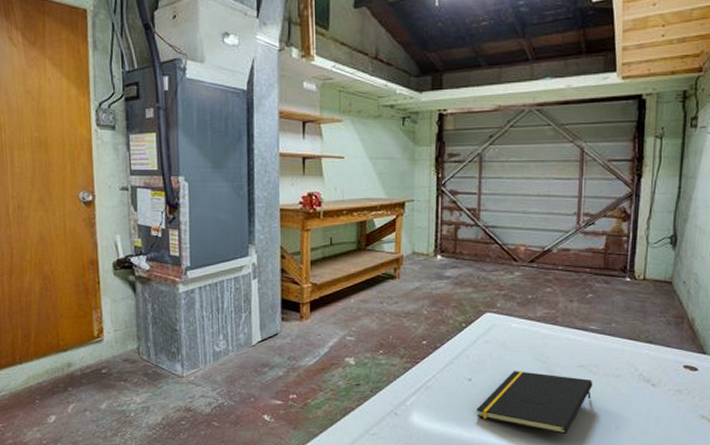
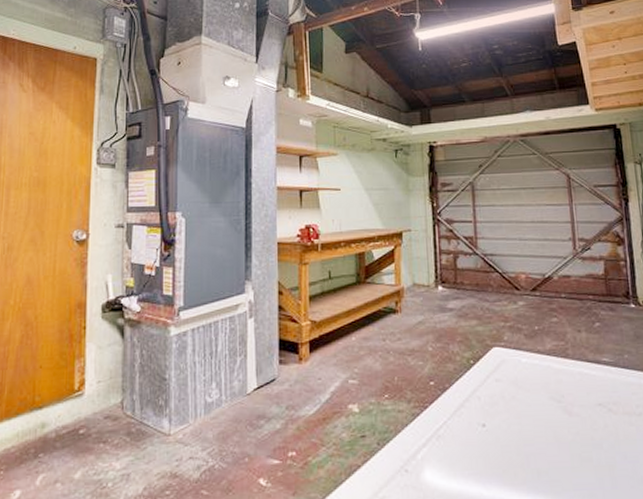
notepad: present [476,371,593,435] -> none [494,412,616,489]

